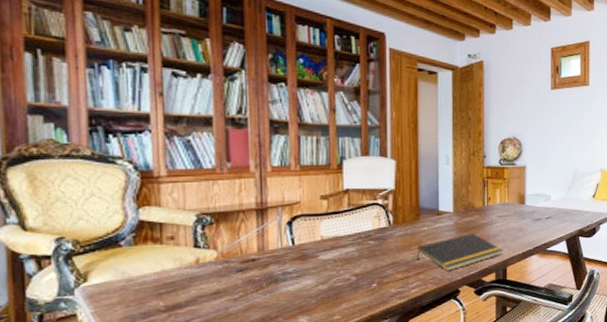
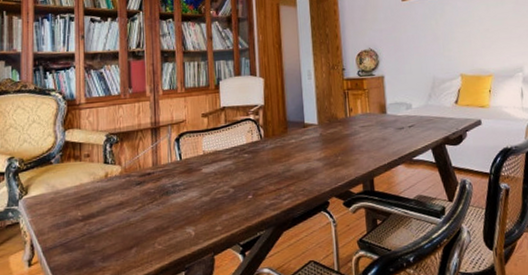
notepad: present [416,233,503,271] -> none [286,144,368,183]

